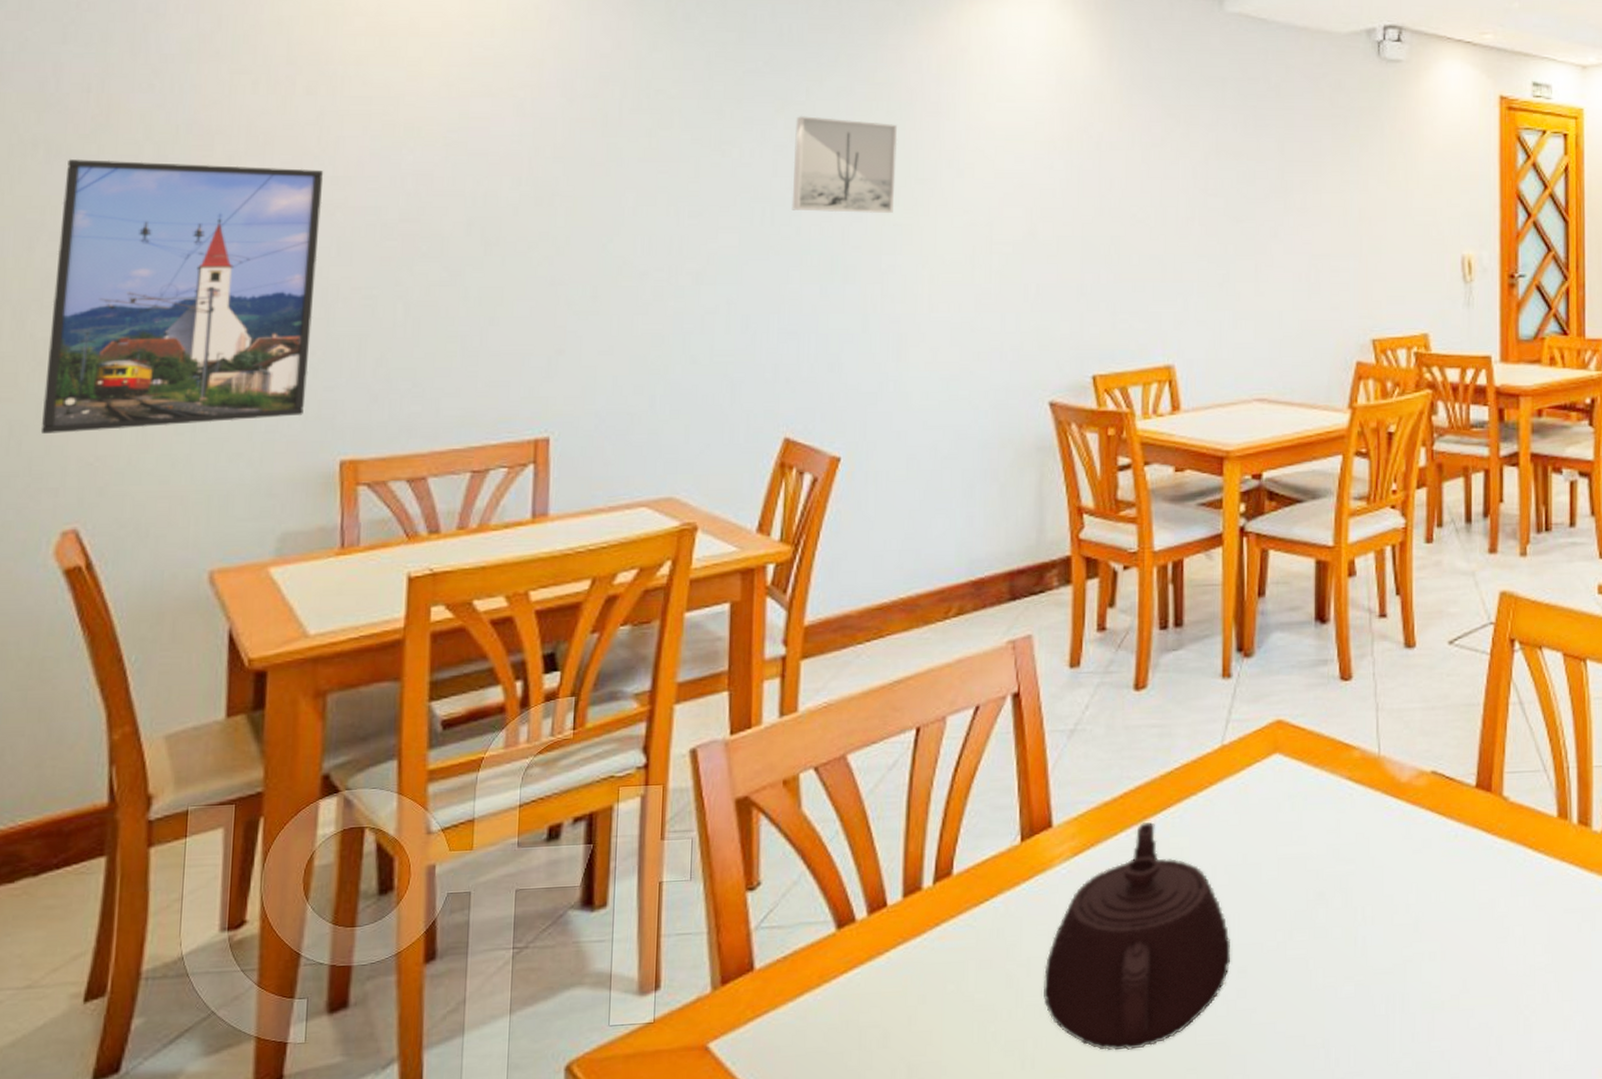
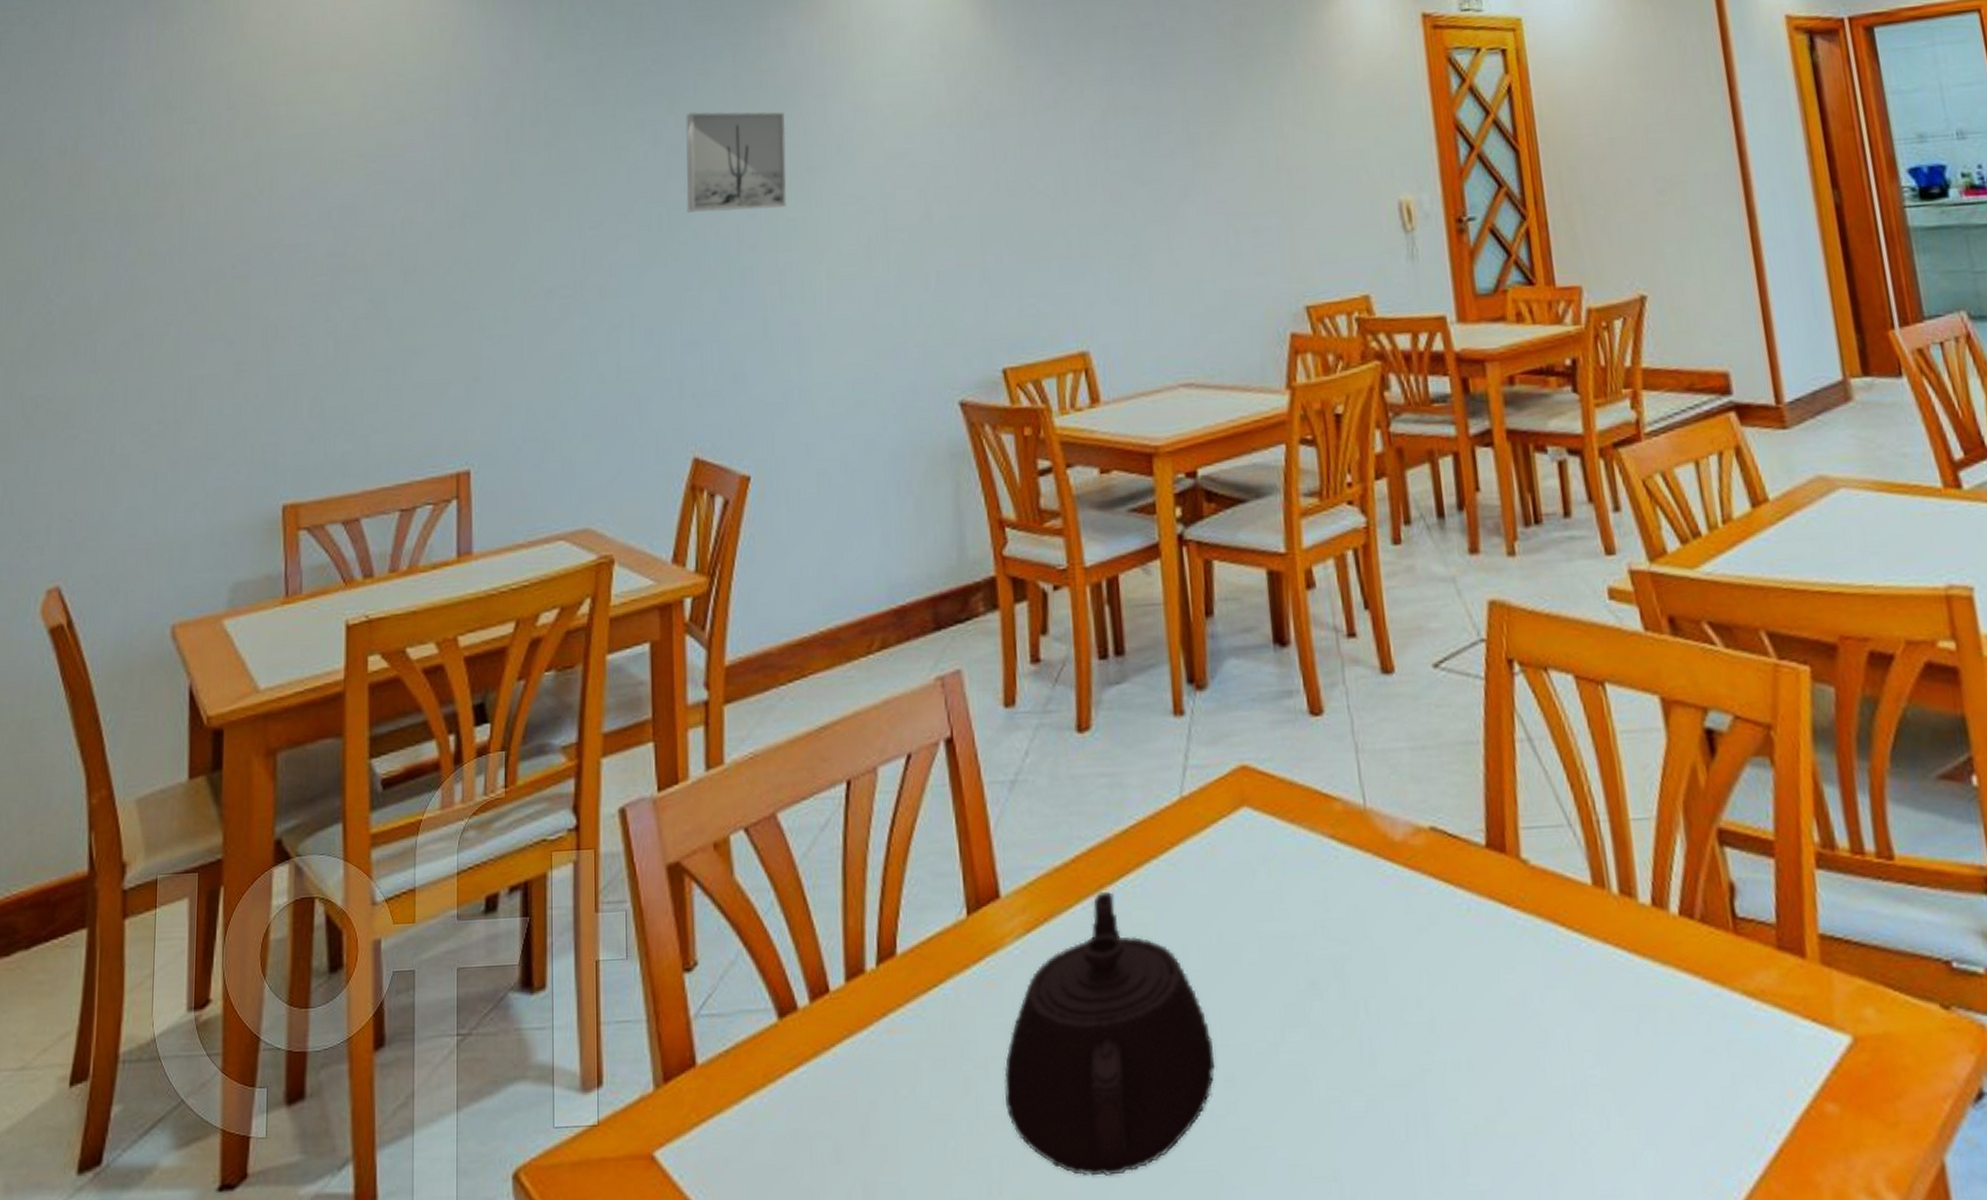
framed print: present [40,159,324,434] -> none [29,211,261,492]

